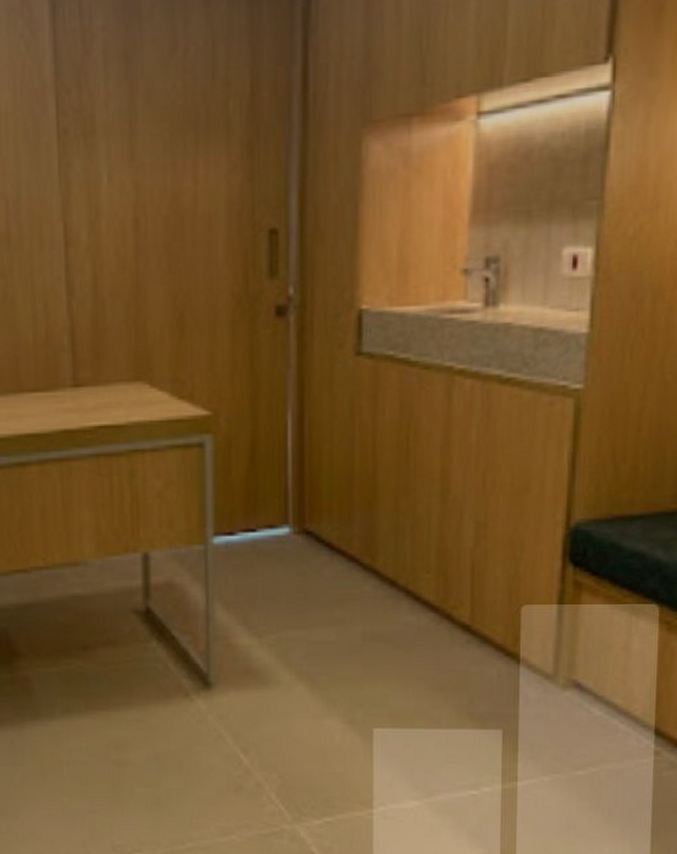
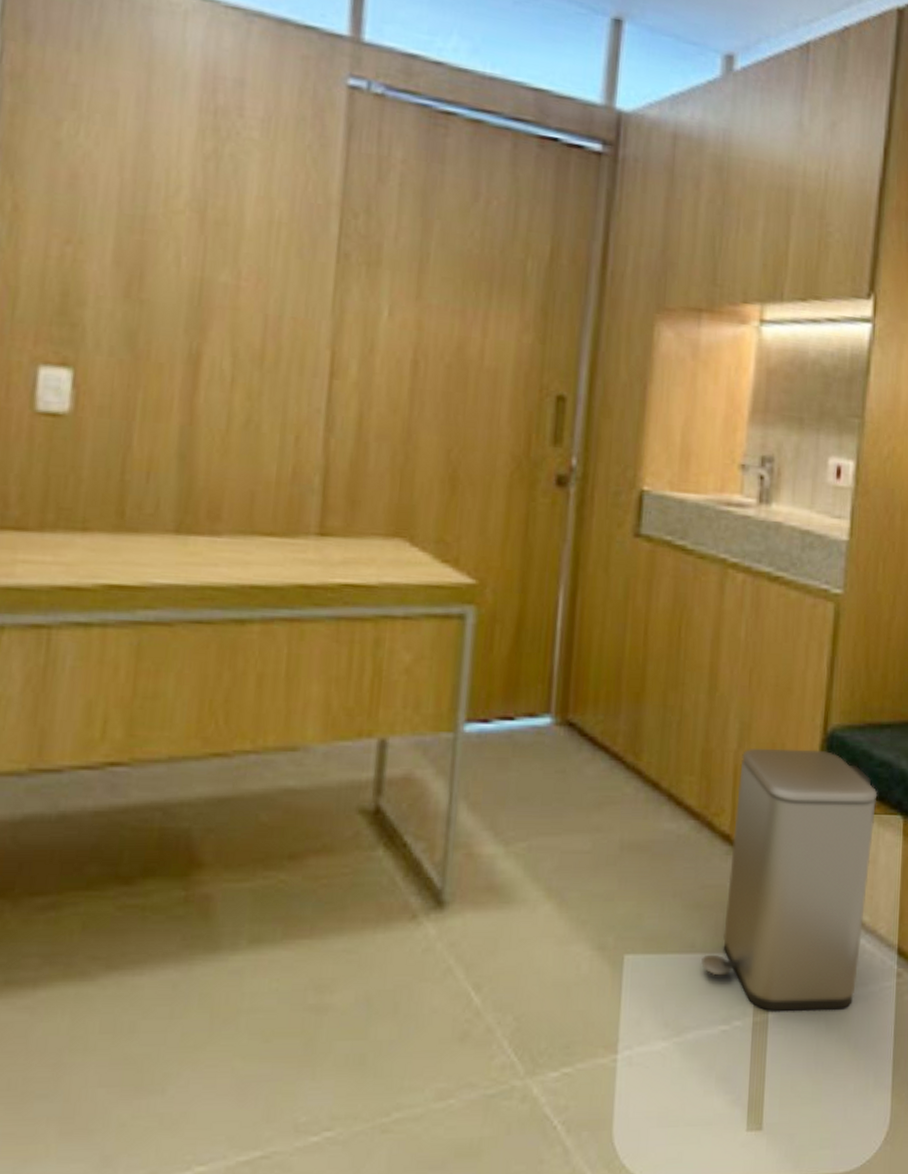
pedal bin: none [448,544,629,783] -> present [701,748,878,1013]

